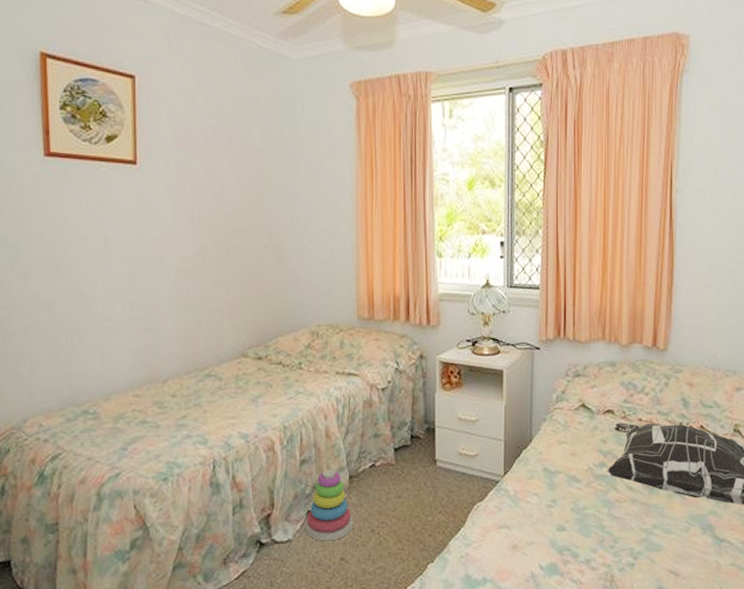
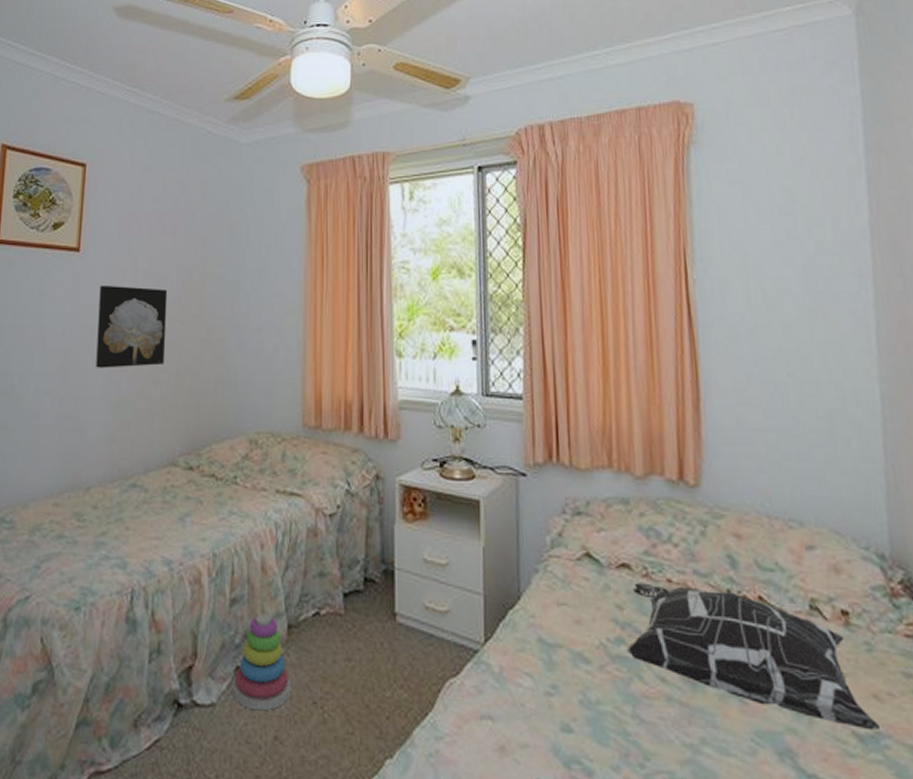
wall art: none [161,196,230,275] -> present [96,285,168,368]

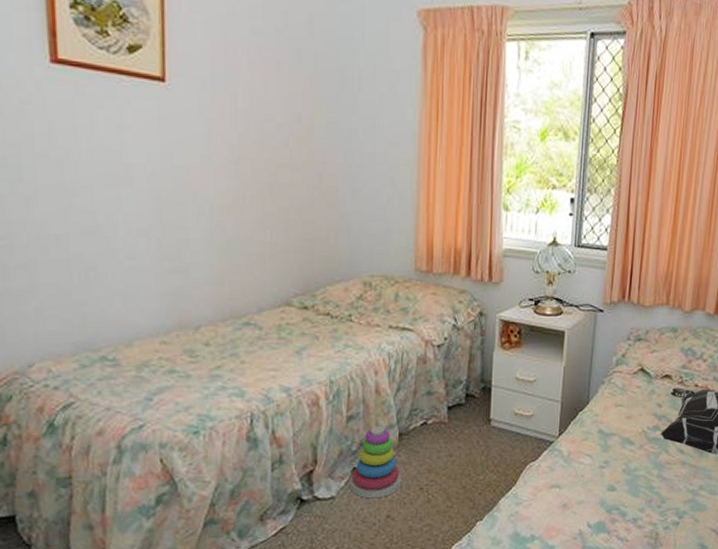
wall art: present [96,285,168,368] -> none [194,122,274,211]

